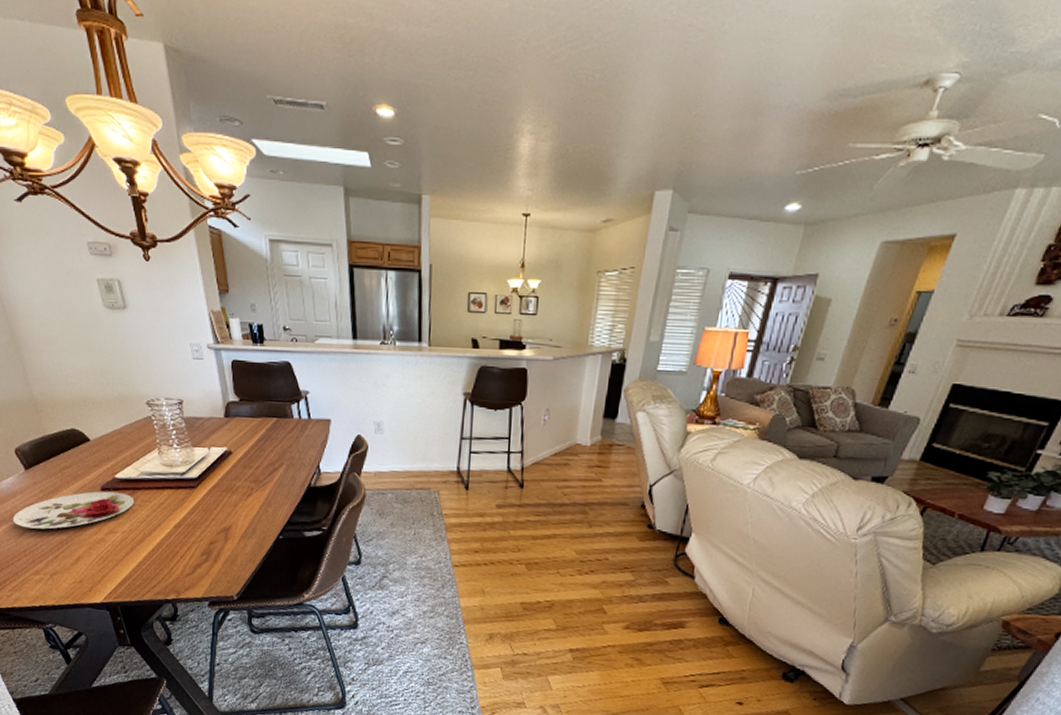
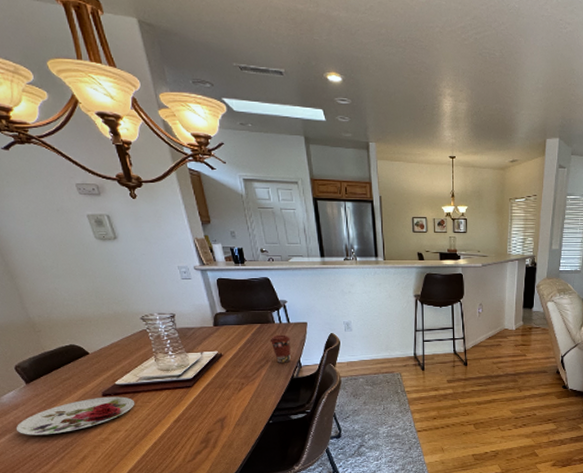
coffee cup: none [286,432,311,468] -> present [269,334,291,363]

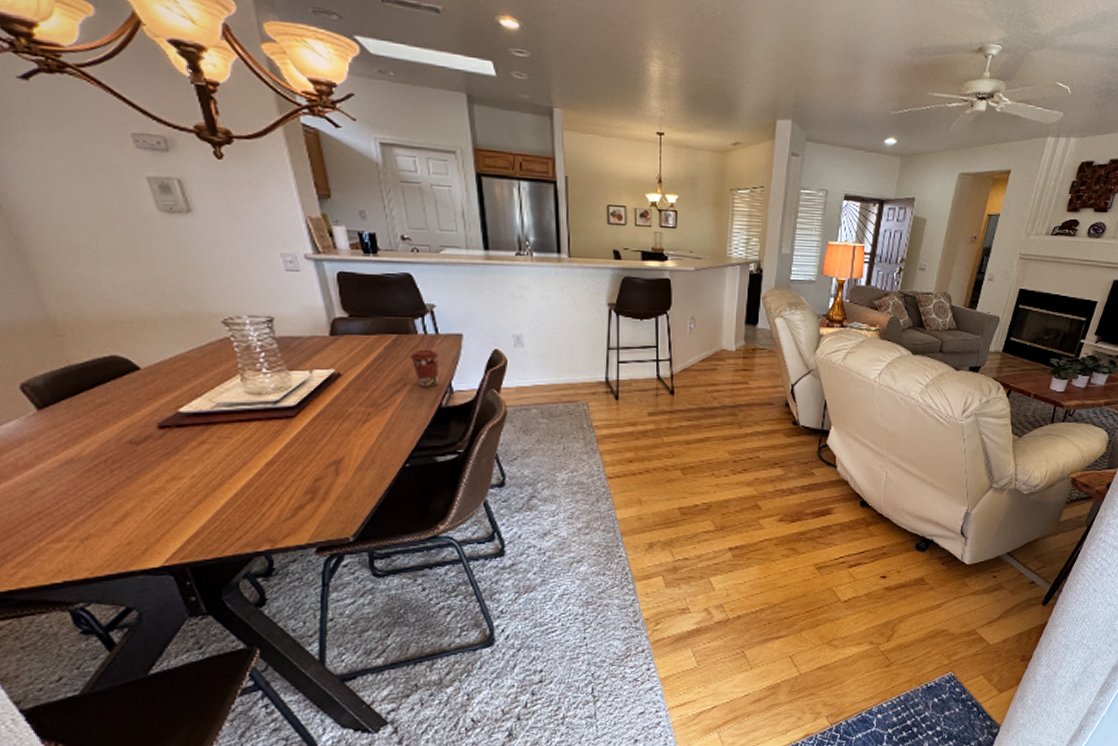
plate: present [16,396,135,435] -> none [16,429,208,484]

